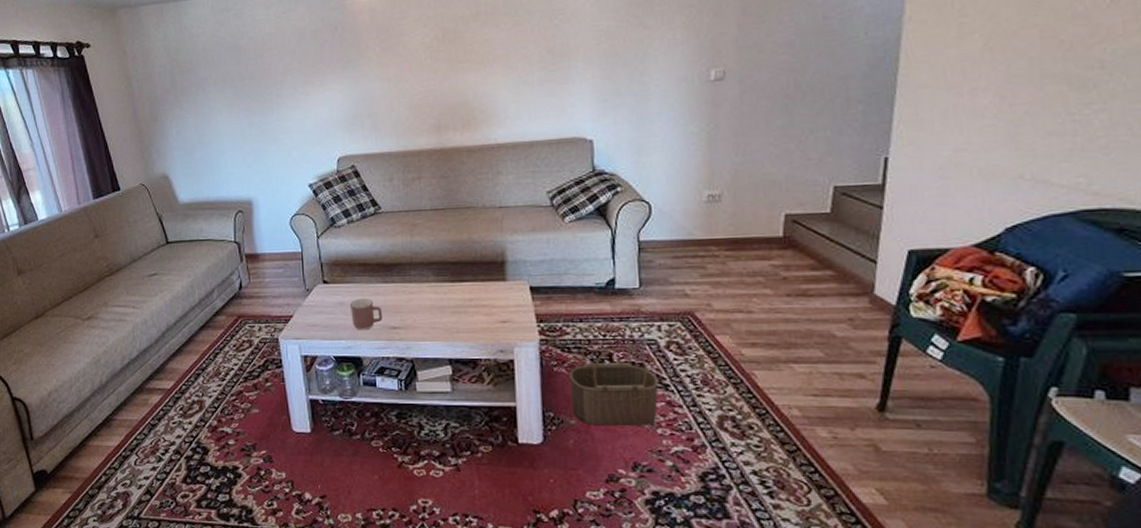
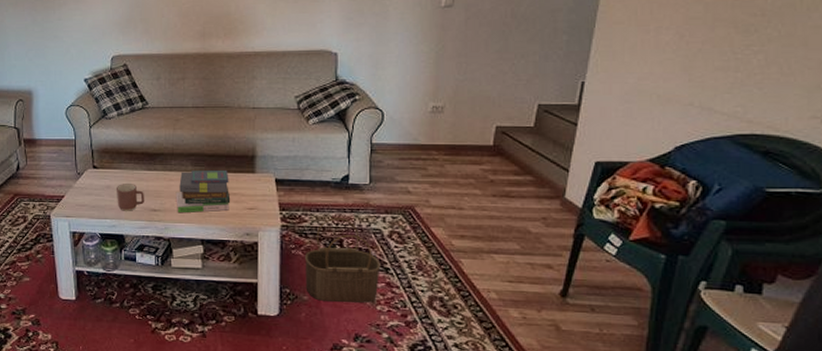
books: none [417,278,480,330] -> present [175,169,231,213]

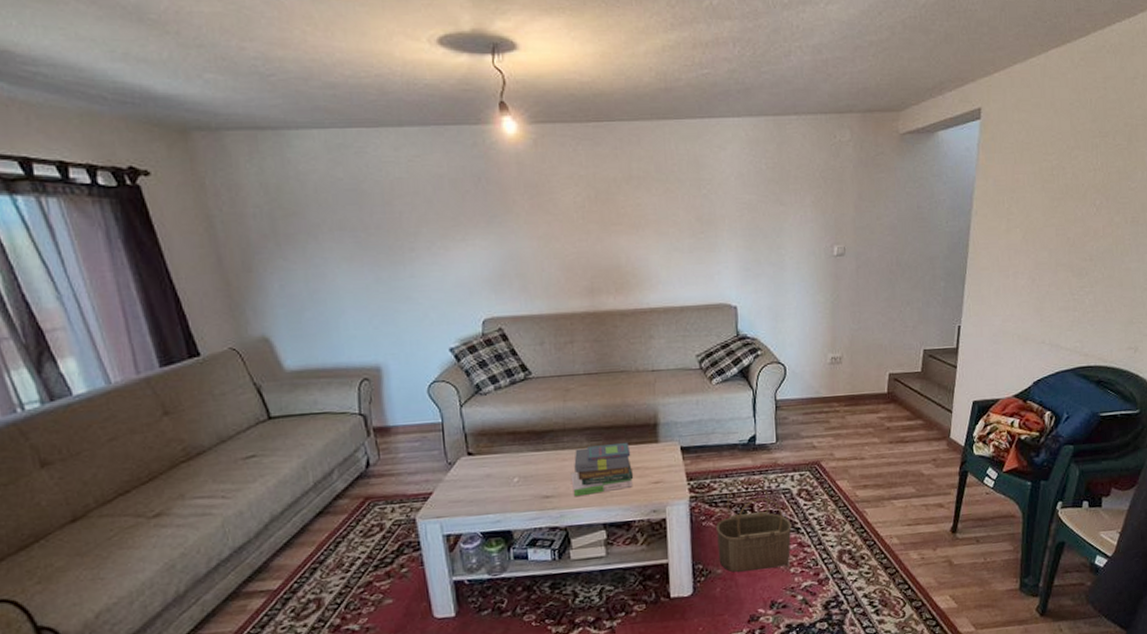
mug: present [115,182,145,211] -> none [498,468,535,502]

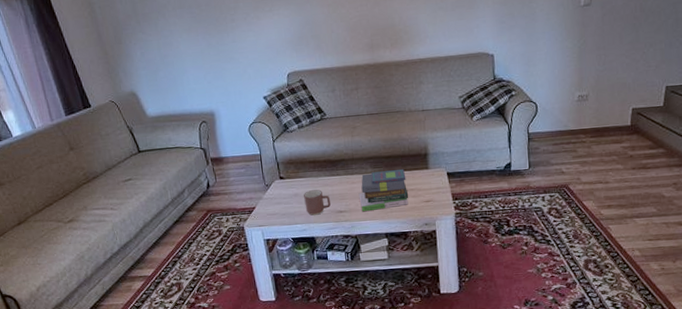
mug: none [498,468,535,502] -> present [303,189,332,216]
wicker basket: present [716,481,792,572] -> none [478,201,543,275]

